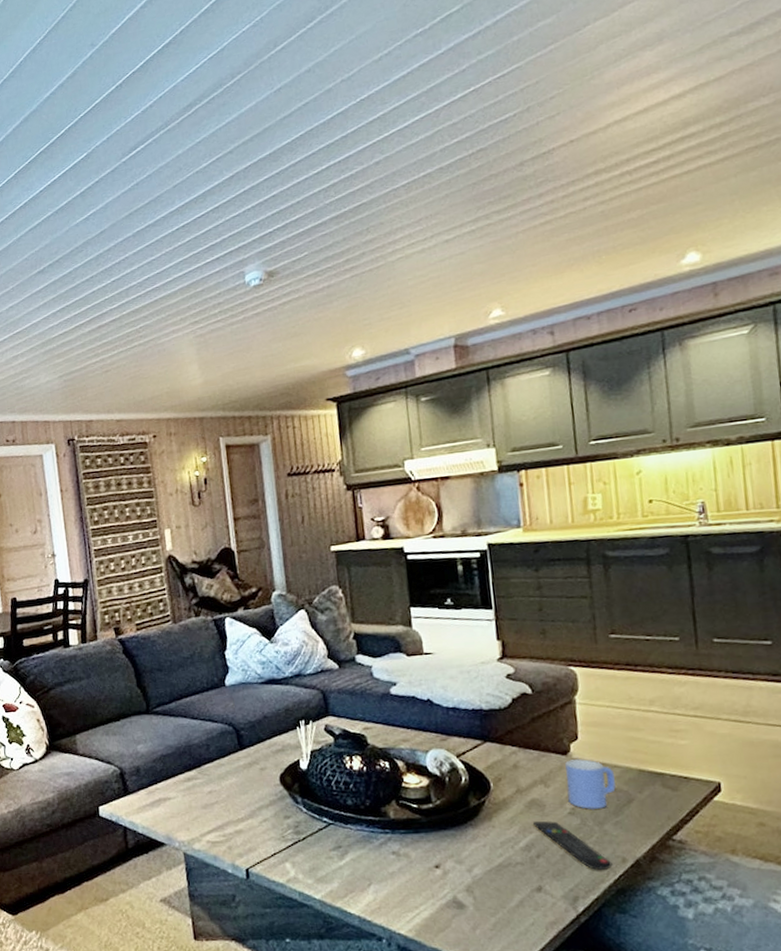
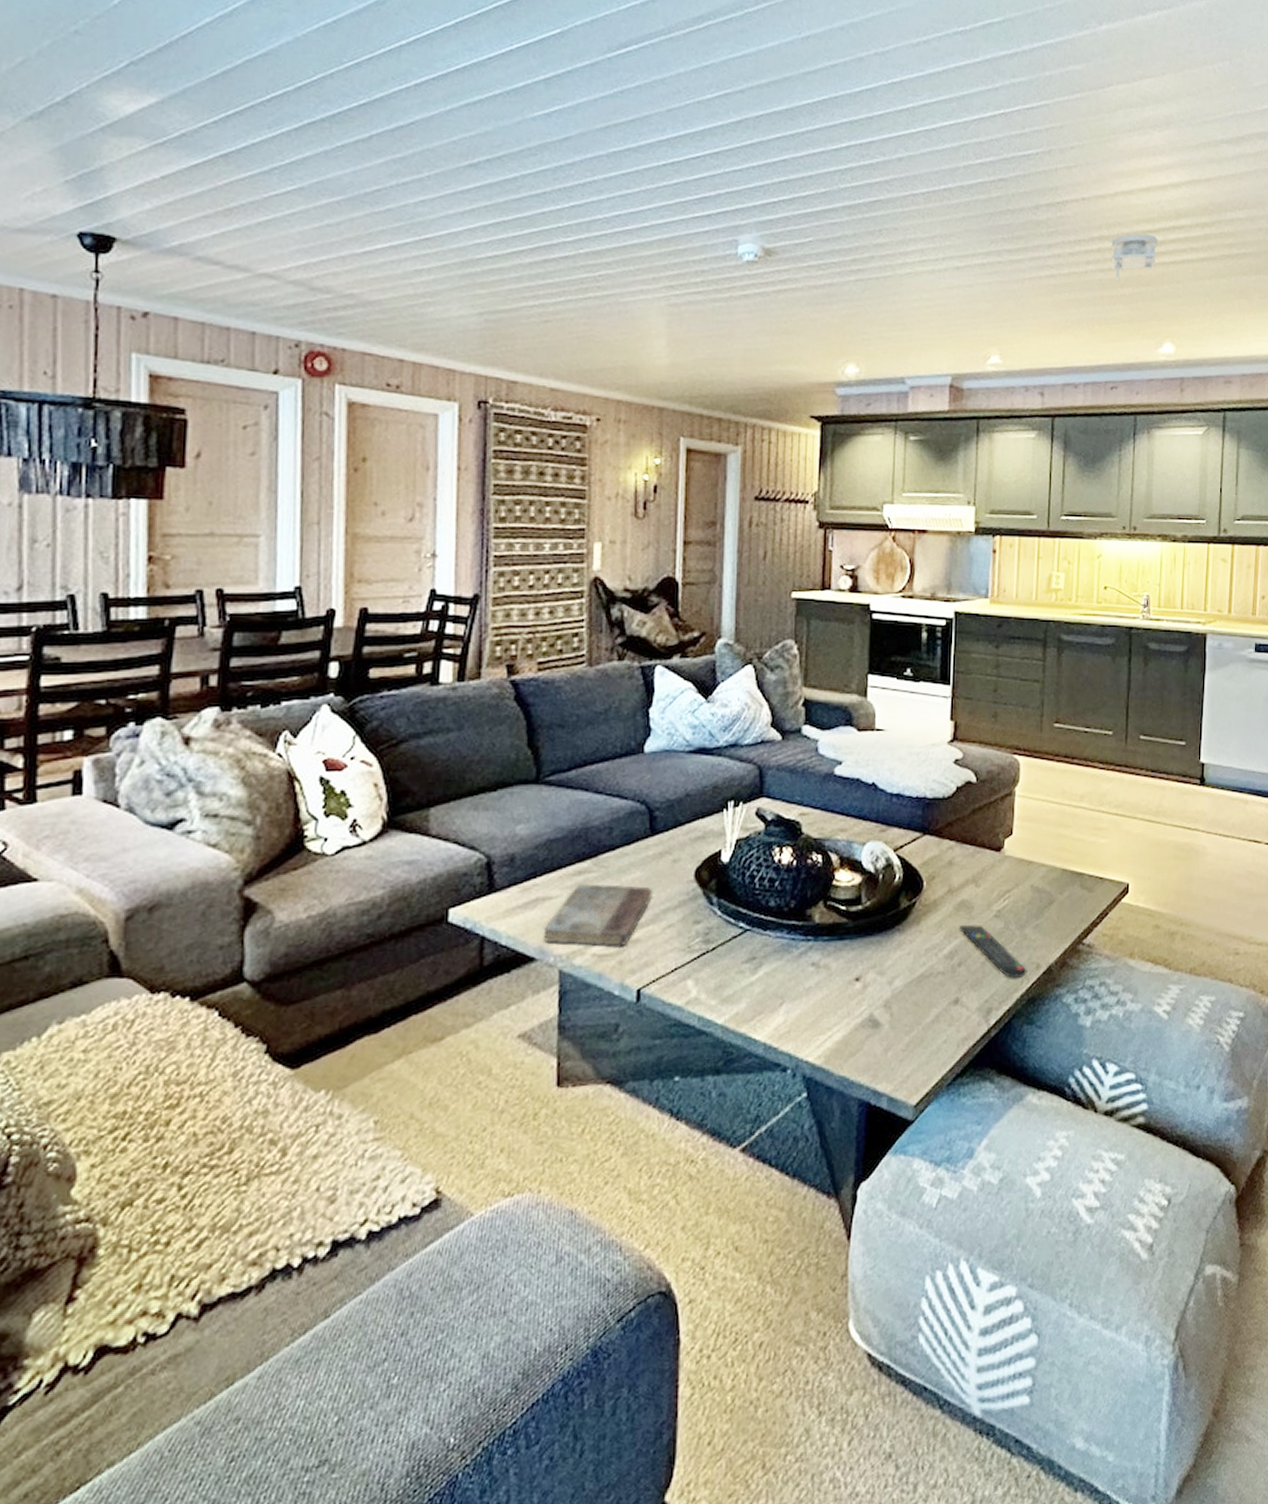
book: none [168,788,248,836] -> present [544,884,652,947]
mug: present [565,759,616,809] -> none [995,856,1040,912]
smoke detector: none [609,152,666,208] -> present [1111,233,1158,281]

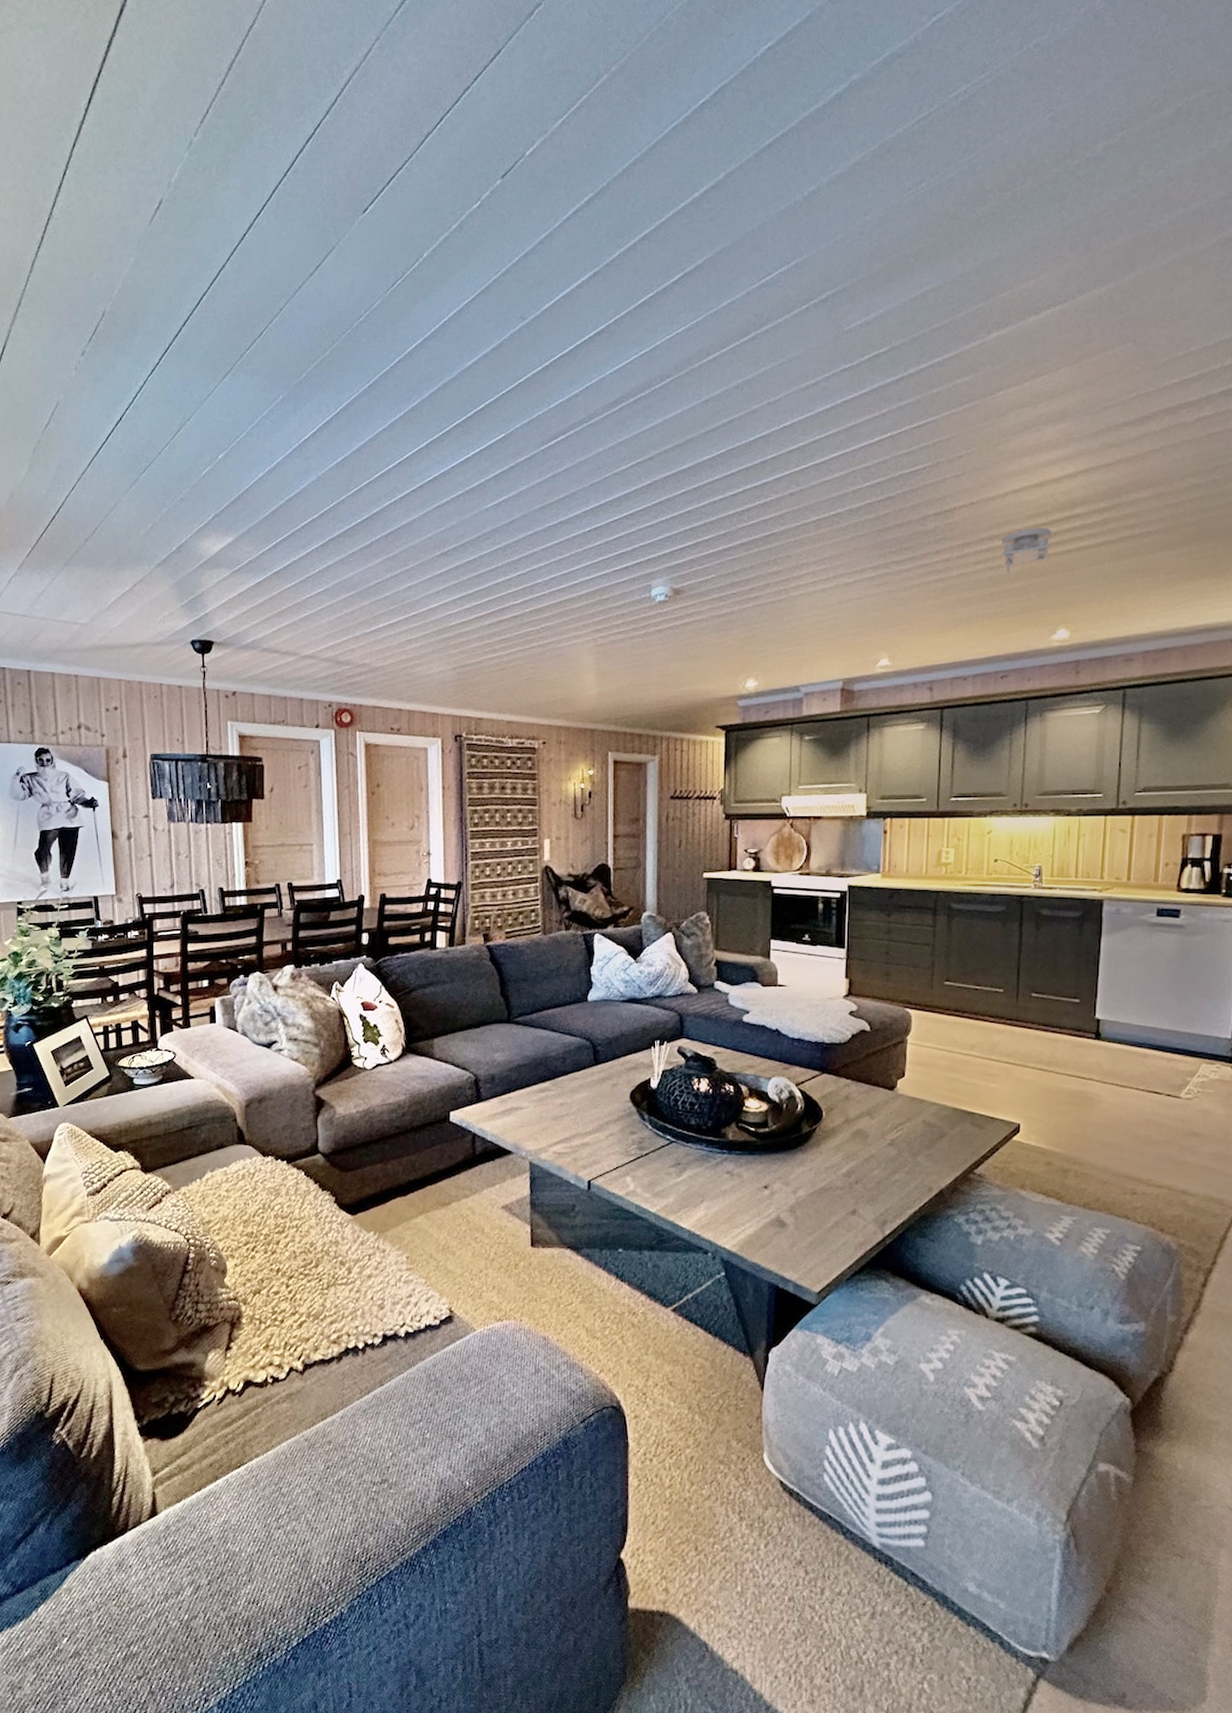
book: present [544,884,652,947] -> none [518,1099,597,1148]
remote control: present [959,925,1027,979] -> none [855,1150,920,1198]

